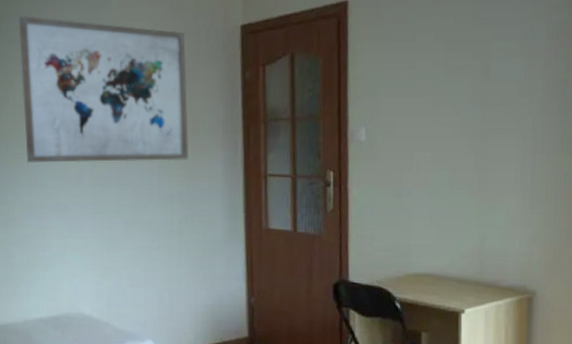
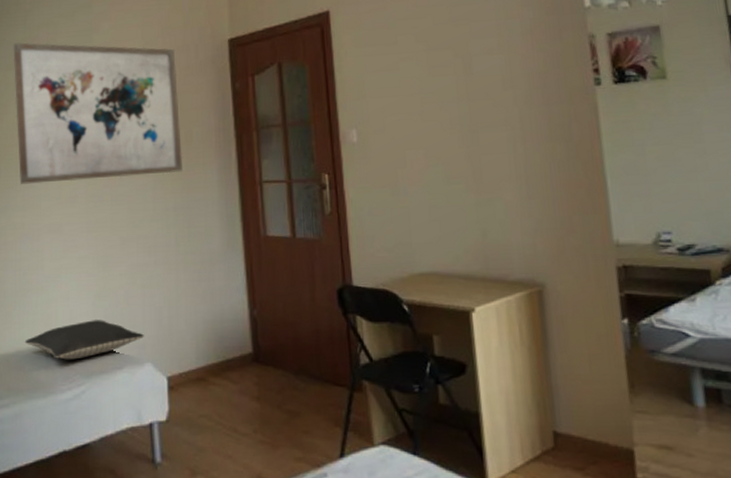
pillow: none [32,297,146,333] -> present [24,320,144,360]

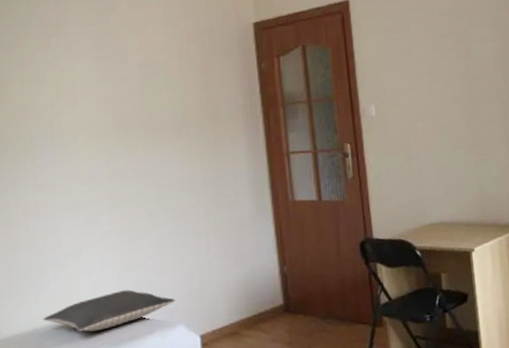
wall art: present [13,42,183,184] -> none [15,20,211,164]

